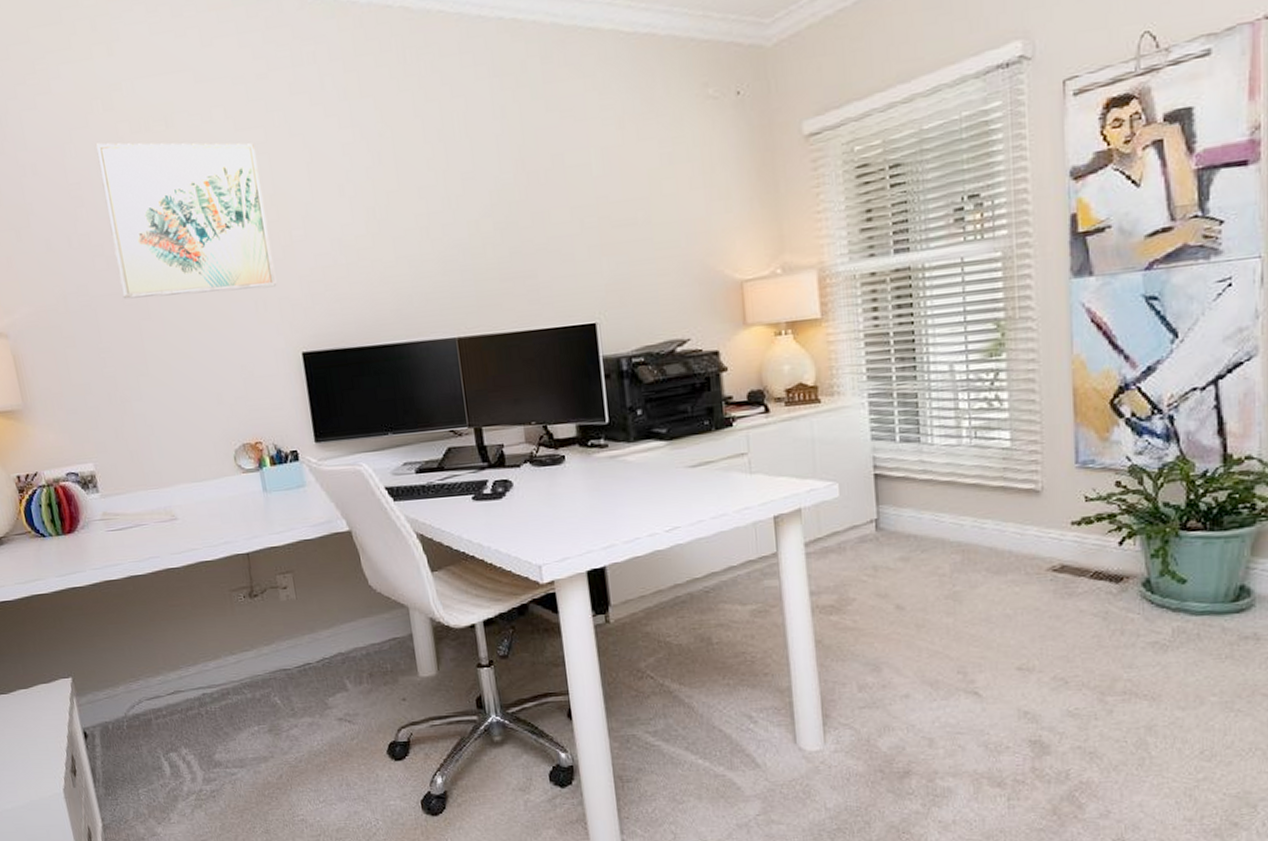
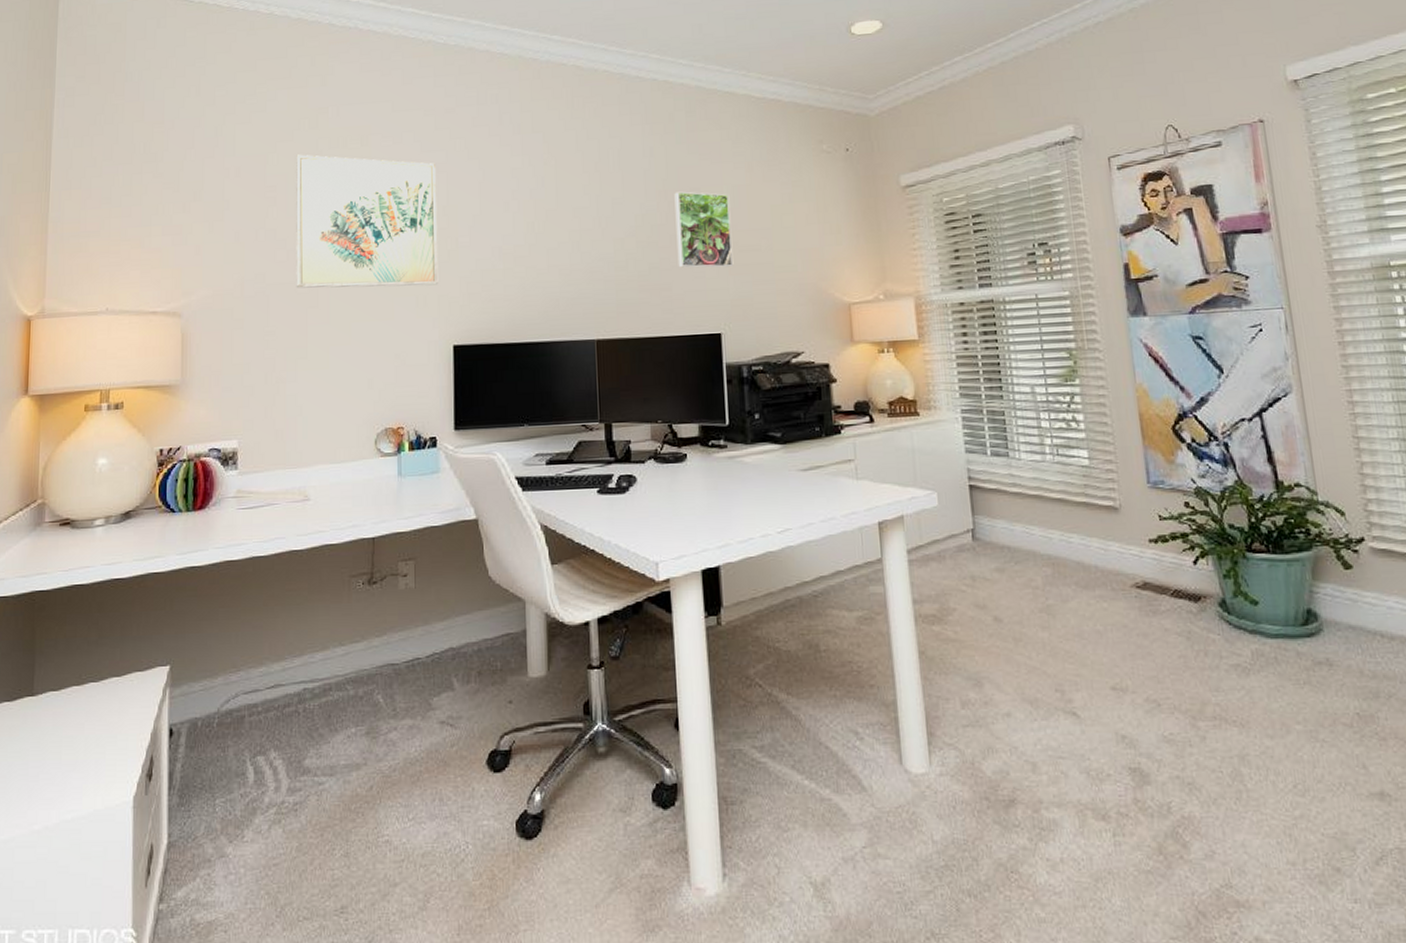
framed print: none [533,158,607,251] -> present [674,191,734,268]

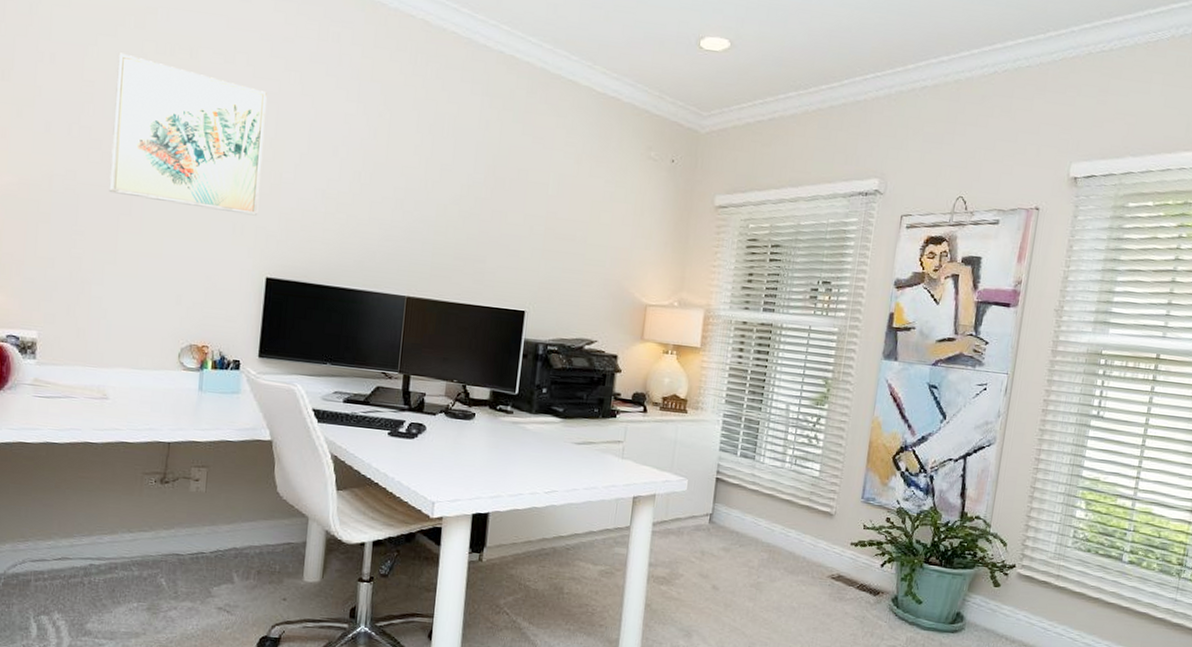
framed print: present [674,191,734,268] -> none [495,169,554,252]

